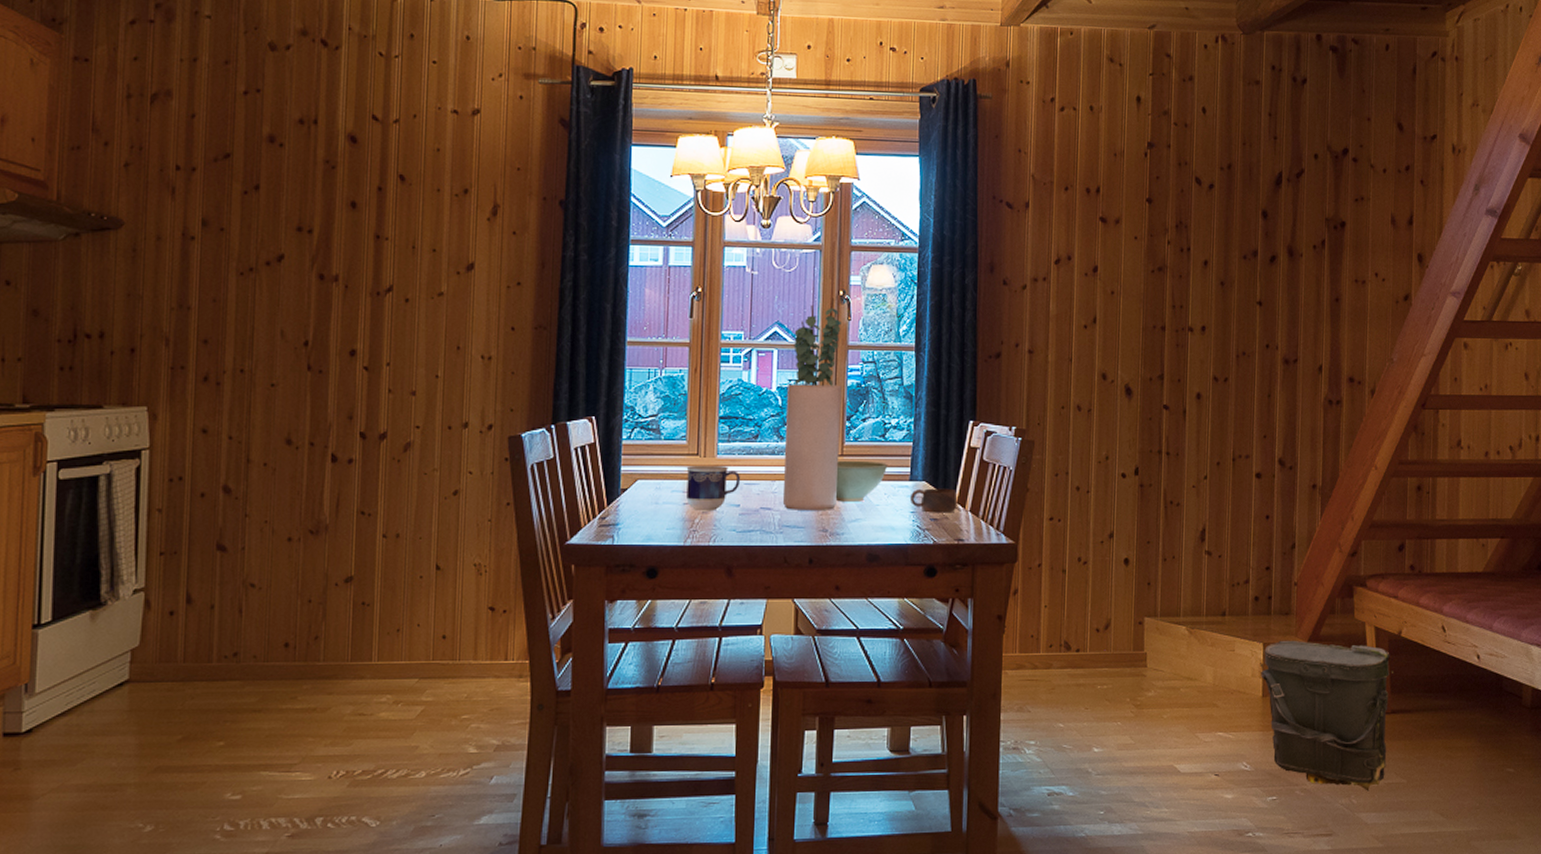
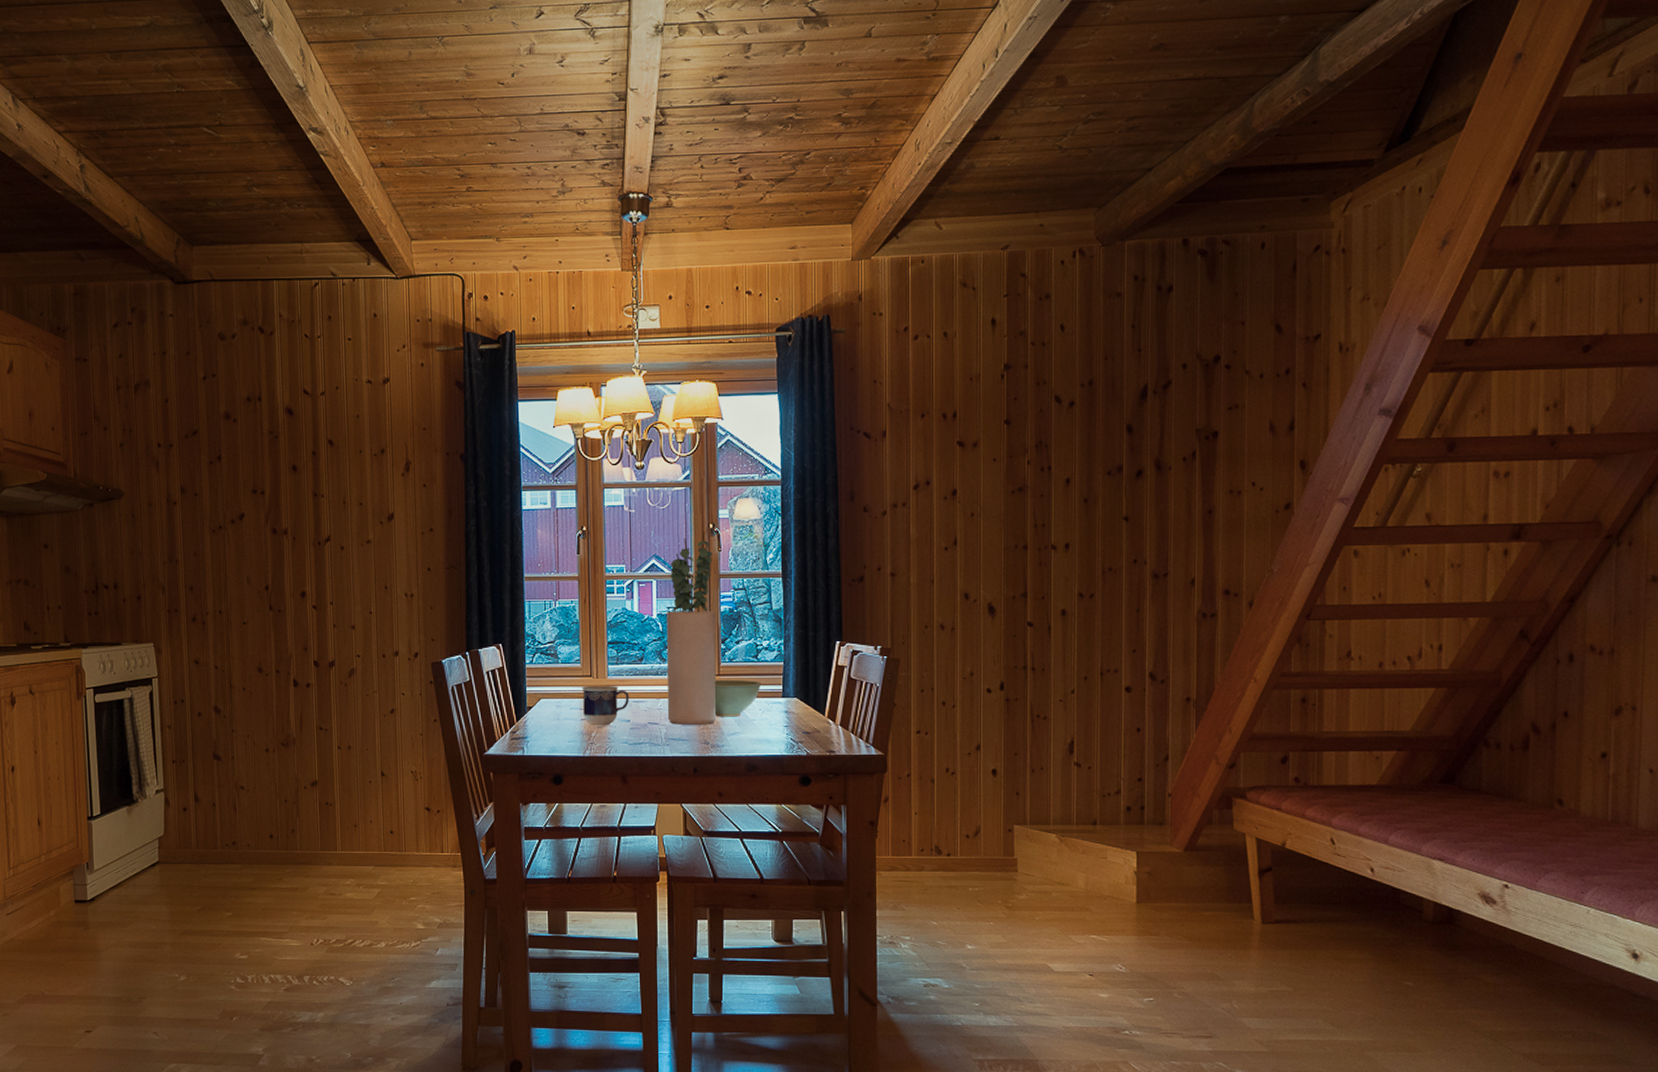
cup: present [909,488,958,513] -> none [783,704,828,727]
bag: present [1261,640,1393,791] -> none [1134,849,1277,998]

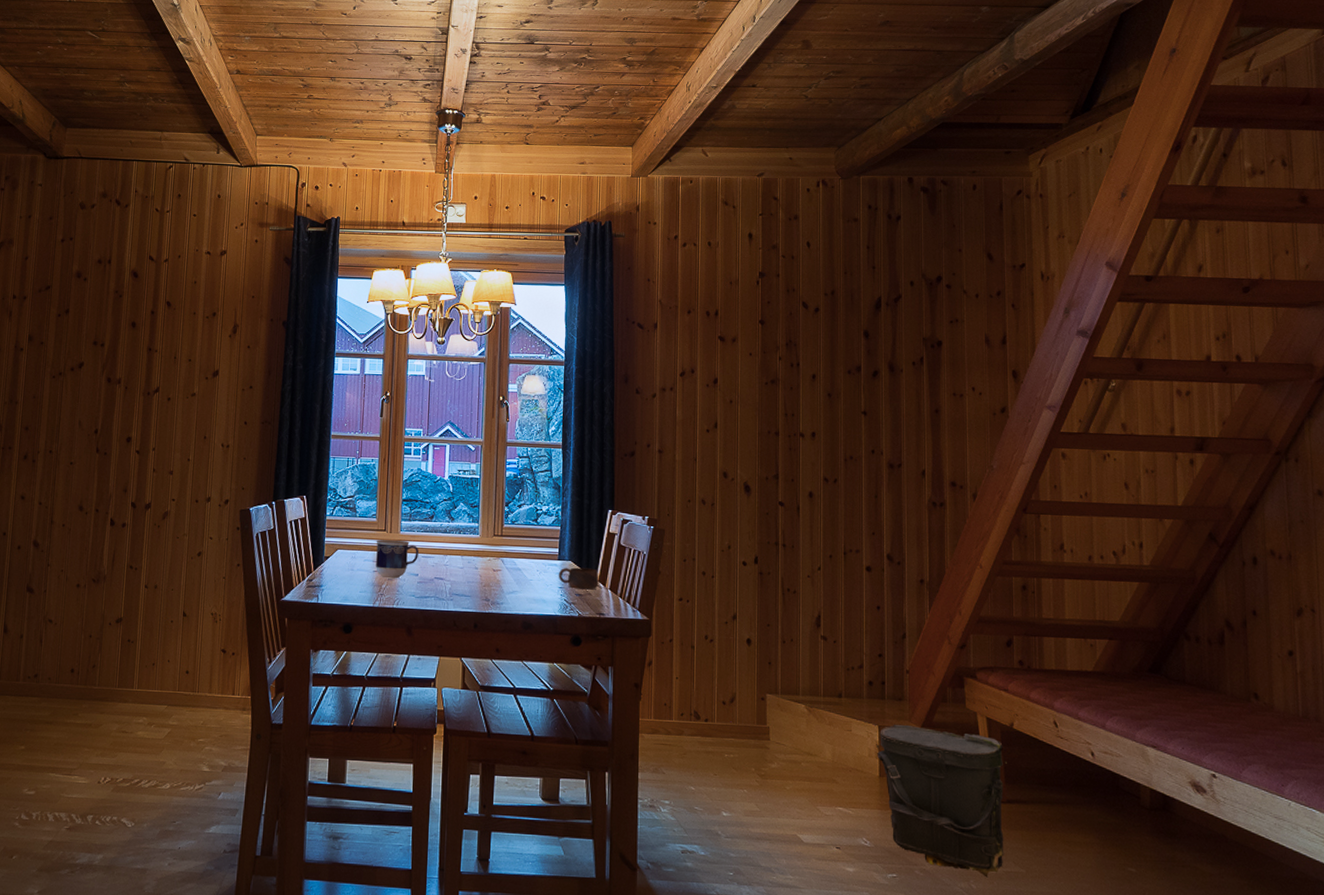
vase: present [667,531,717,725] -> none [452,402,502,583]
bowl: present [714,679,762,718] -> none [496,540,540,577]
cup: none [783,704,828,727] -> present [558,567,599,590]
bag: none [1134,849,1277,998] -> present [877,724,1007,878]

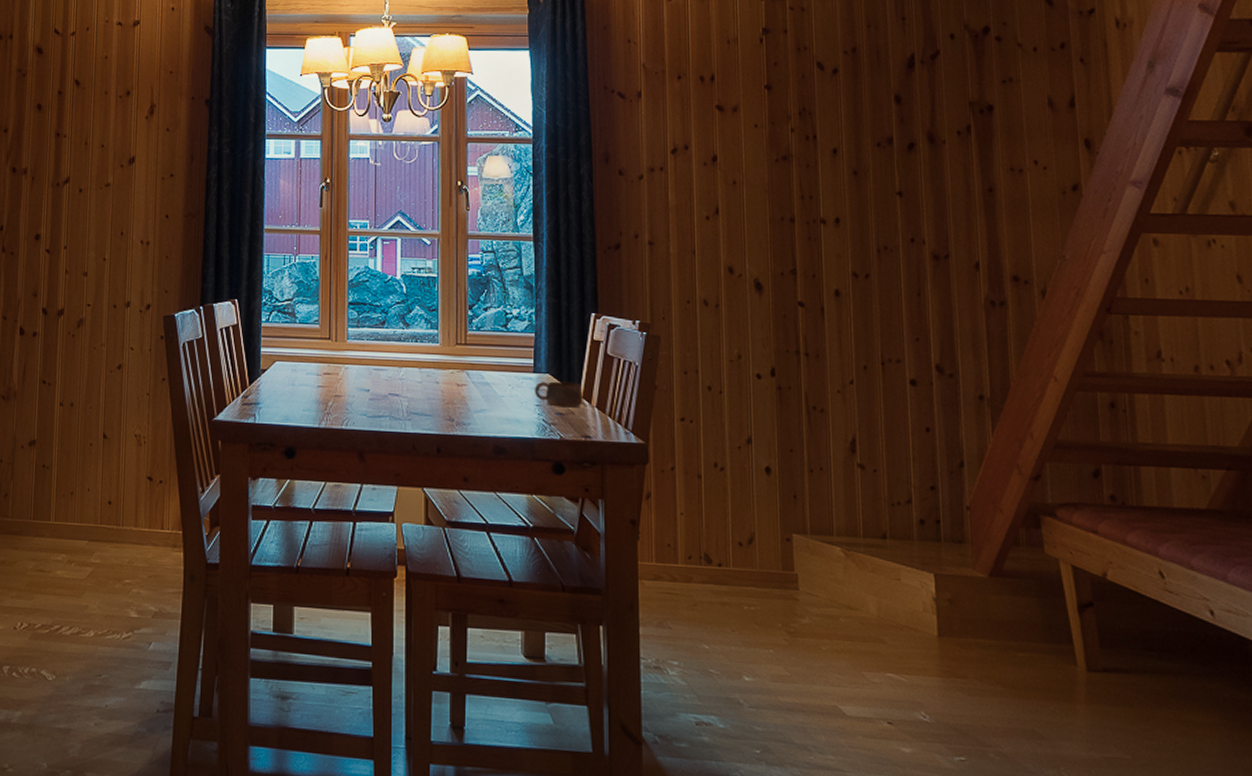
cup: present [376,539,420,579] -> none [319,349,370,395]
bag: present [877,724,1007,878] -> none [934,572,1103,764]

